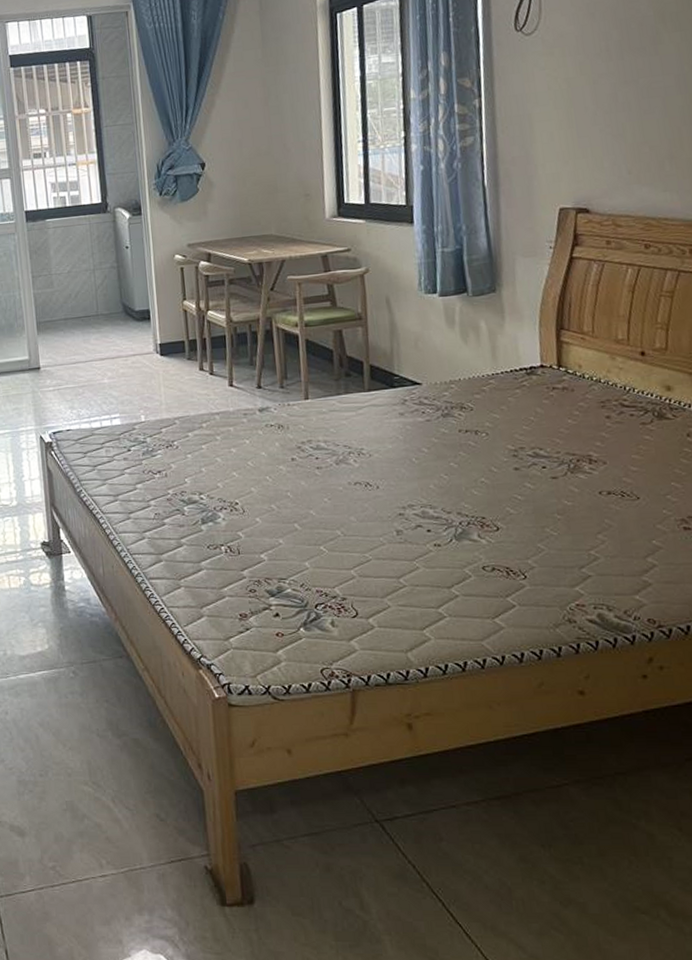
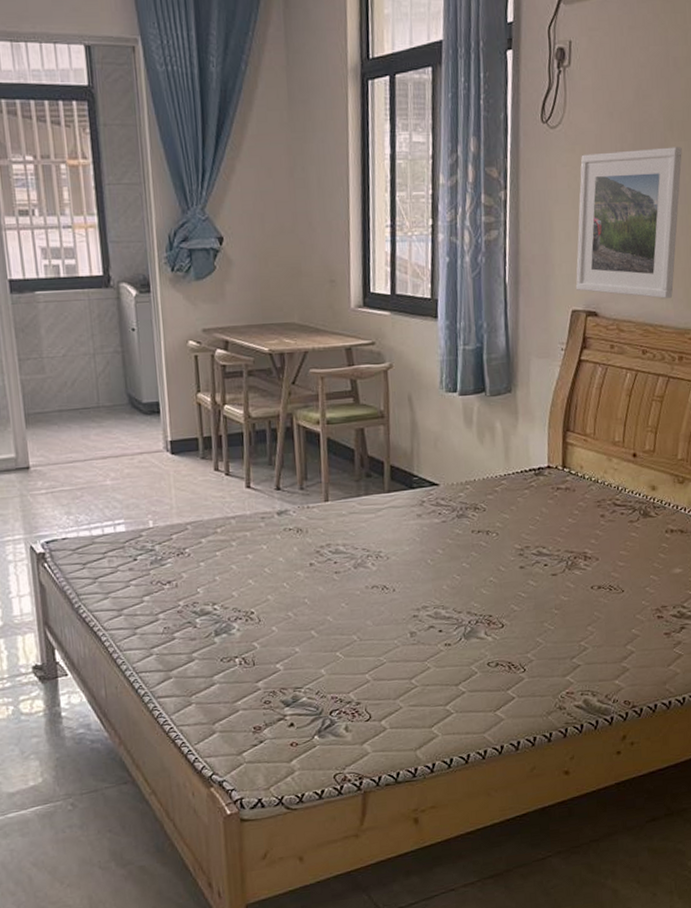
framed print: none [560,37,679,191] -> present [575,147,682,299]

